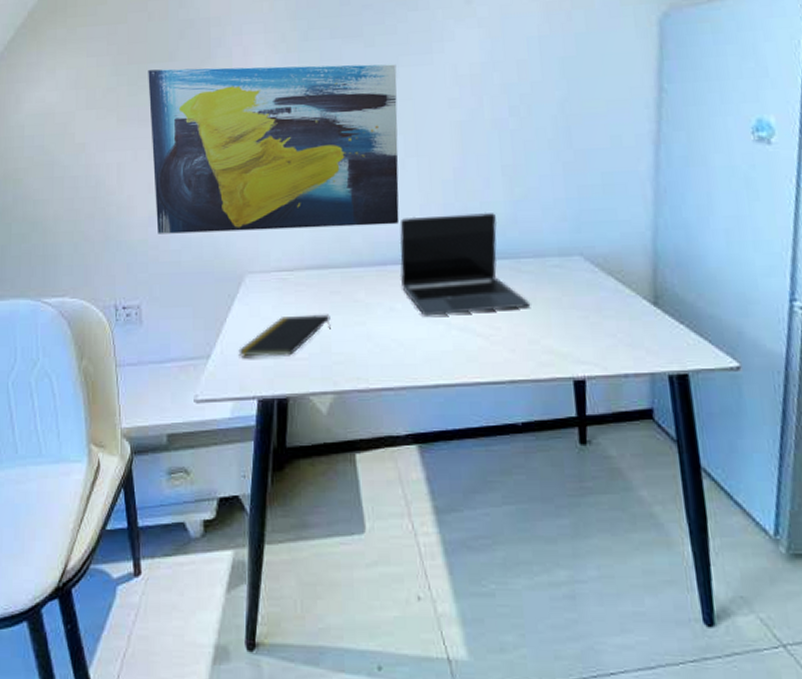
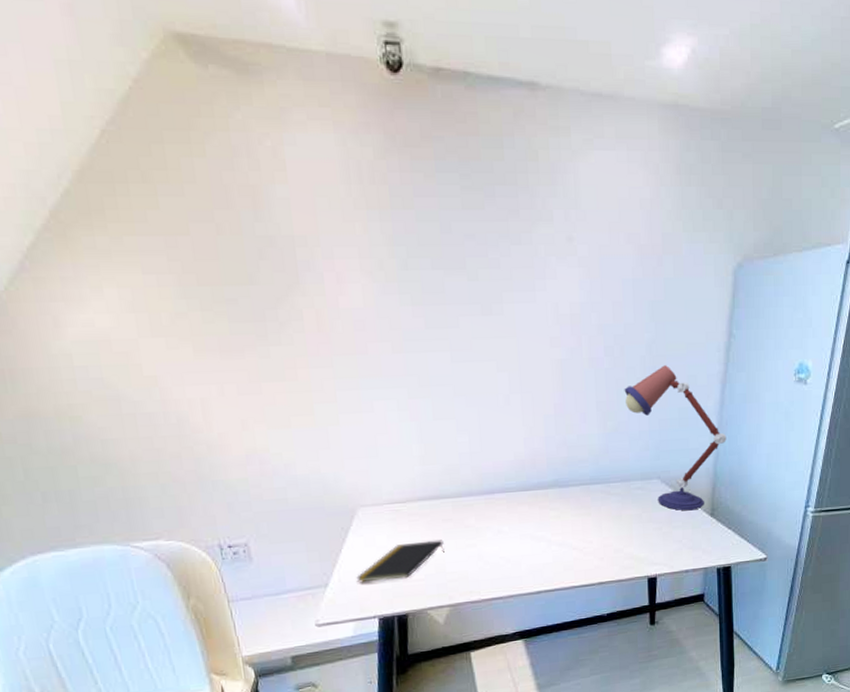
wall art: present [148,64,400,234] -> none [224,293,506,473]
laptop: present [399,212,531,316] -> none [505,443,617,536]
desk lamp: none [533,125,667,297] -> present [624,365,727,511]

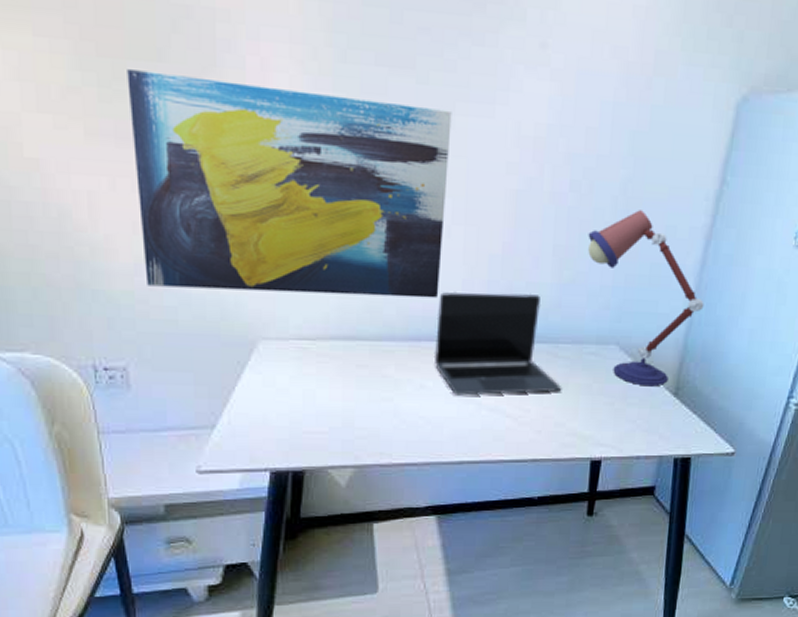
wall art: none [224,293,506,473] -> present [127,69,452,298]
notepad: present [356,539,445,583] -> none [249,387,355,429]
laptop: none [505,443,617,536] -> present [433,291,562,396]

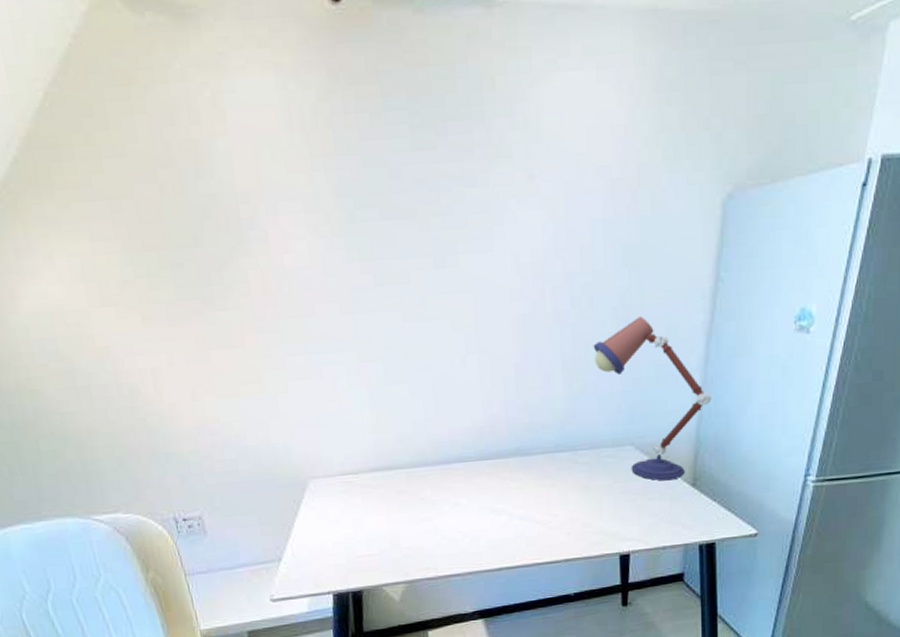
wall art: present [127,69,452,298] -> none [170,250,462,444]
laptop: present [433,291,562,396] -> none [462,407,585,509]

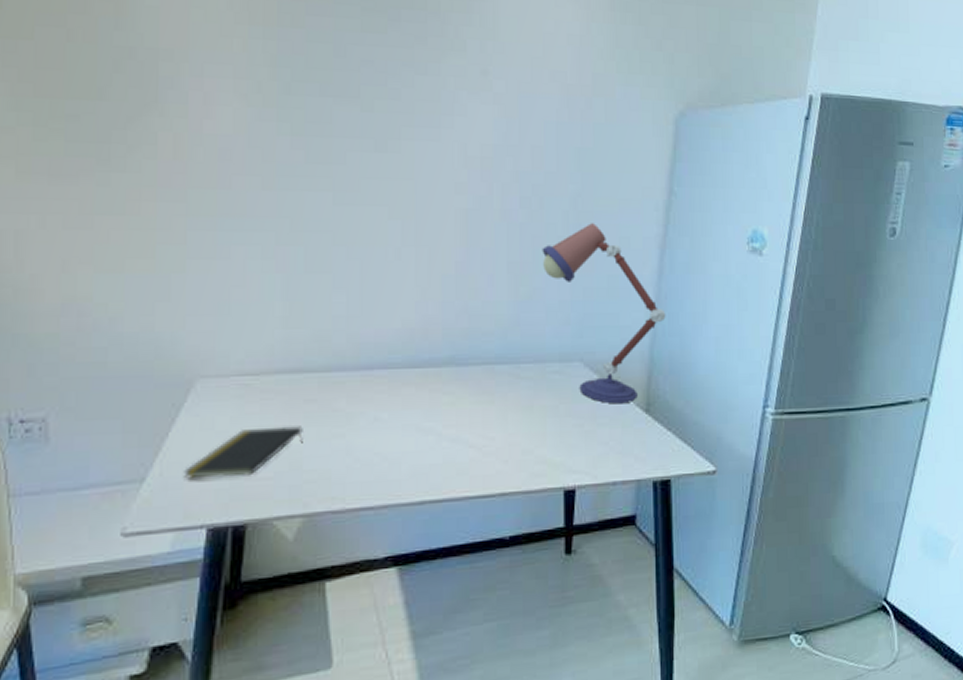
notepad: none [309,513,399,558] -> present [184,426,303,479]

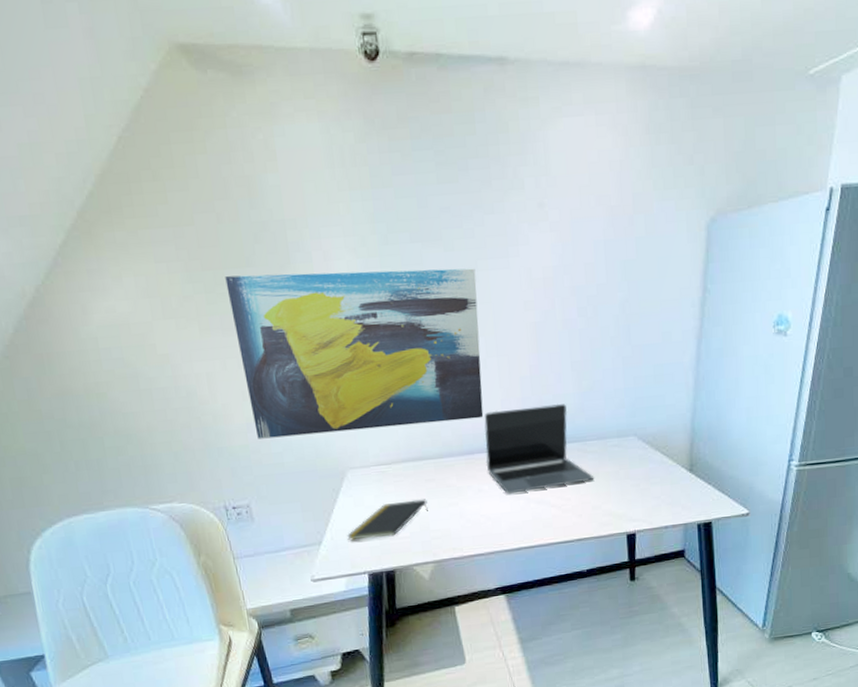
wall art: none [64,108,398,327] -> present [225,268,484,439]
laptop: none [388,312,527,427] -> present [484,403,595,494]
desk lamp: present [542,223,666,404] -> none [598,323,704,467]

